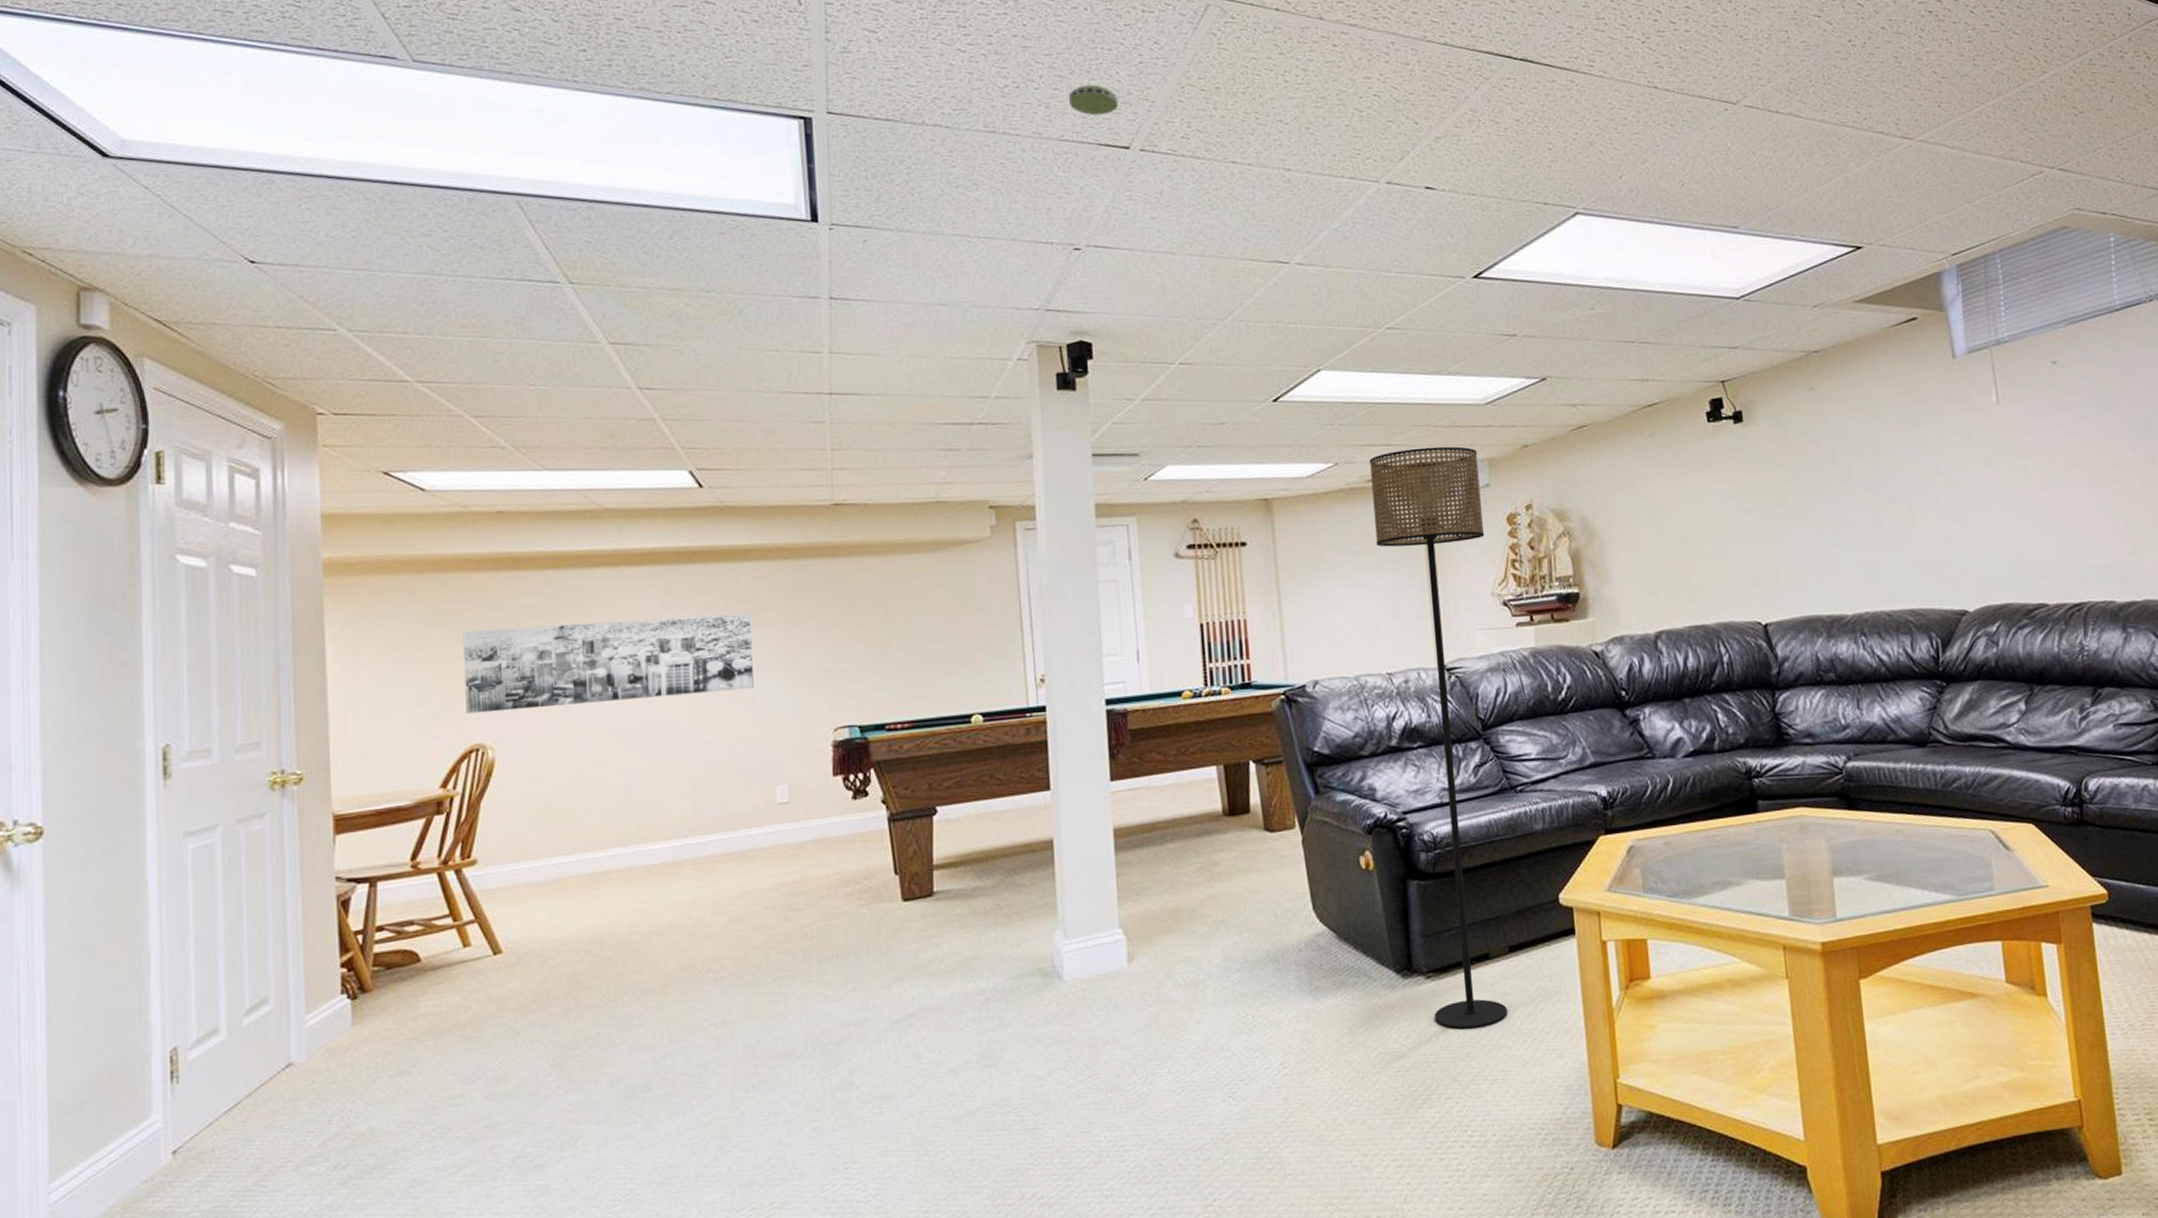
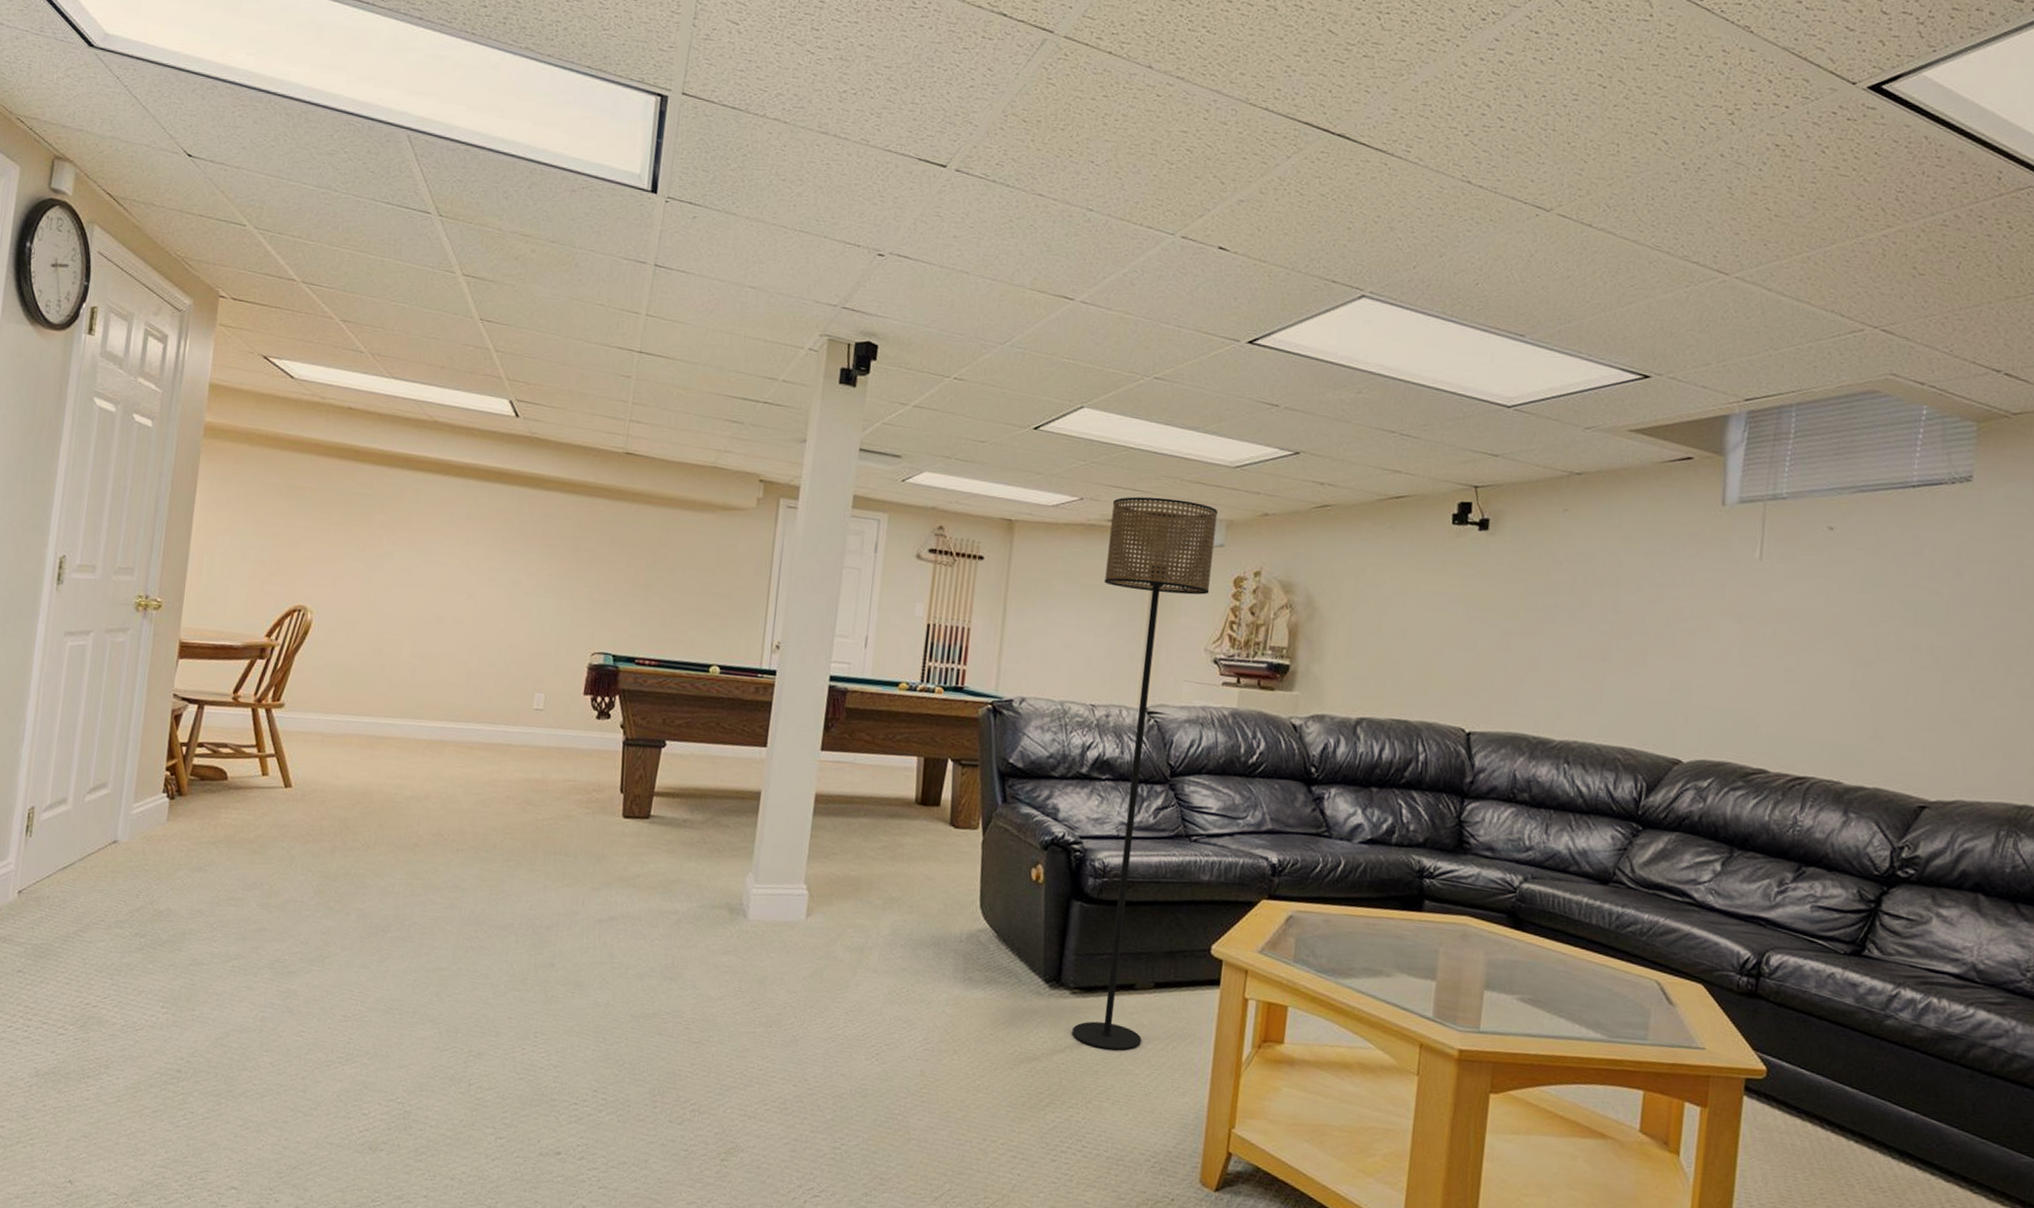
wall art: present [463,613,754,714] -> none [296,506,539,604]
smoke detector: present [1068,84,1119,116] -> none [898,100,945,132]

